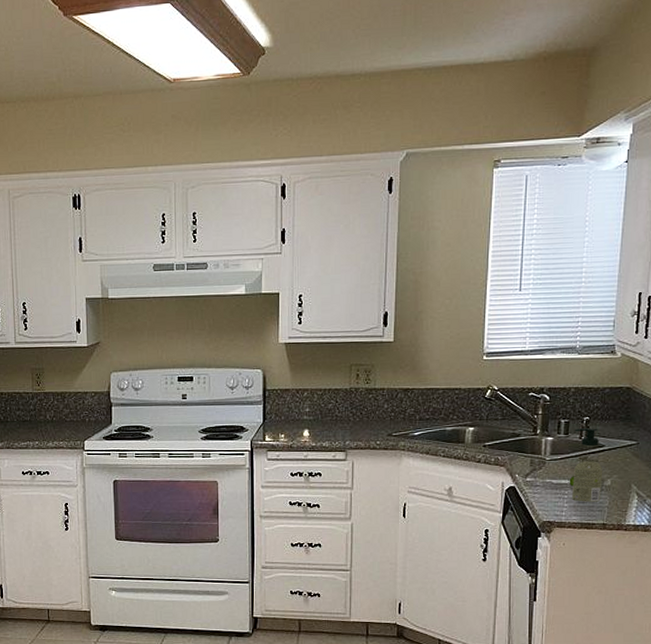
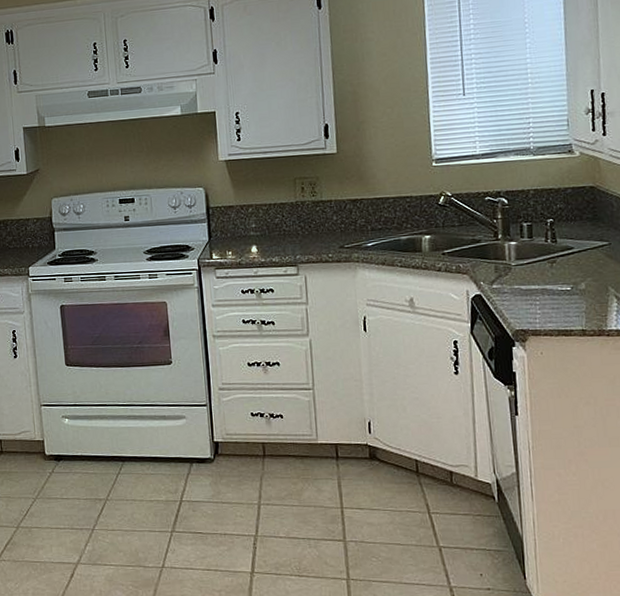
soap dispenser: present [569,428,606,502] -> none [538,230,578,308]

